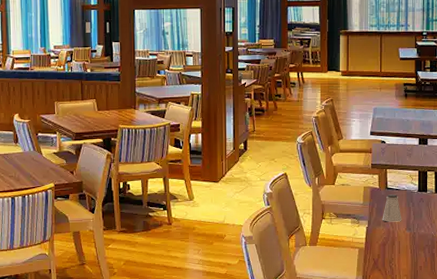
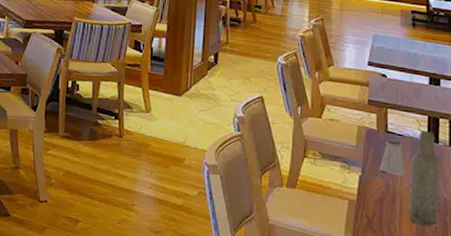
bottle: none [405,183,429,259] -> present [409,130,441,226]

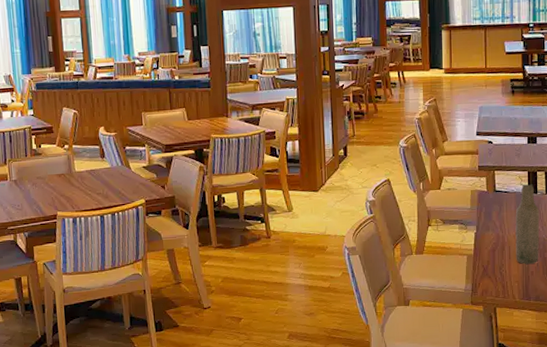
saltshaker: present [379,139,406,175] -> none [491,197,512,227]

